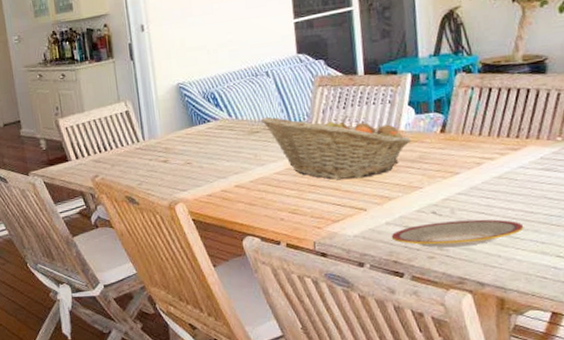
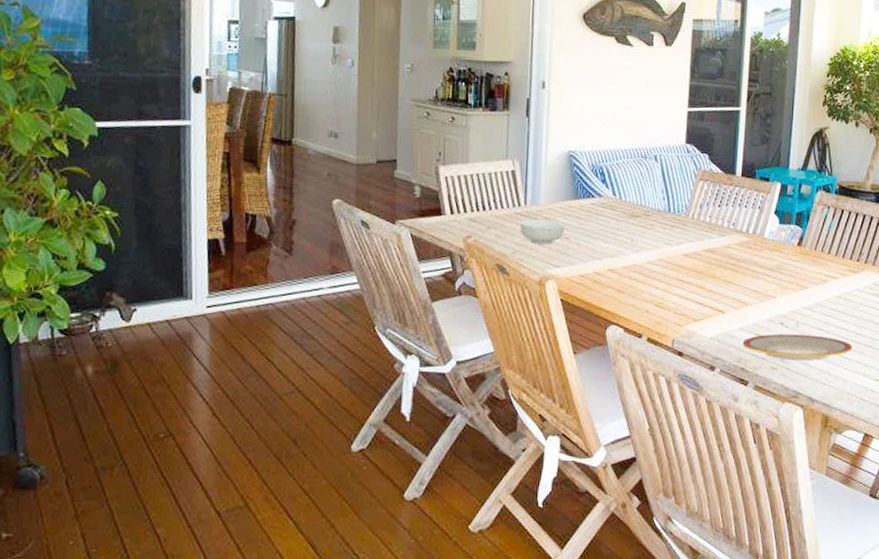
cereal bowl: none [141,149,186,173] -> present [520,219,565,245]
fruit basket: present [261,114,412,179] -> none [643,202,773,280]

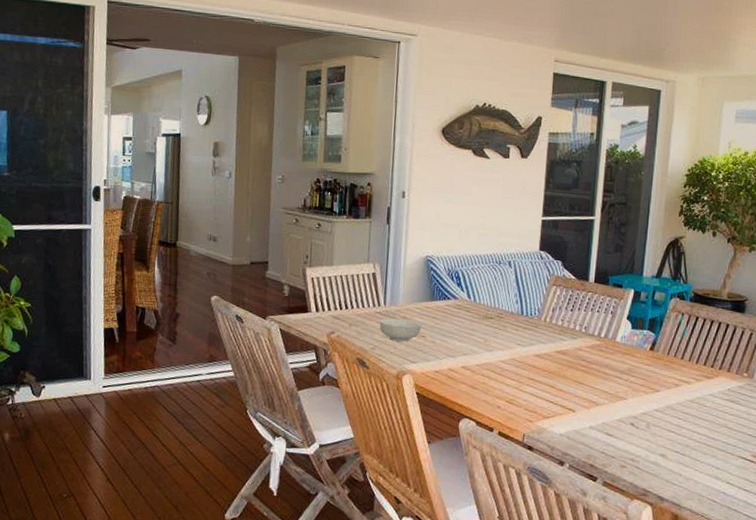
plate: present [742,333,853,361] -> none [592,434,705,461]

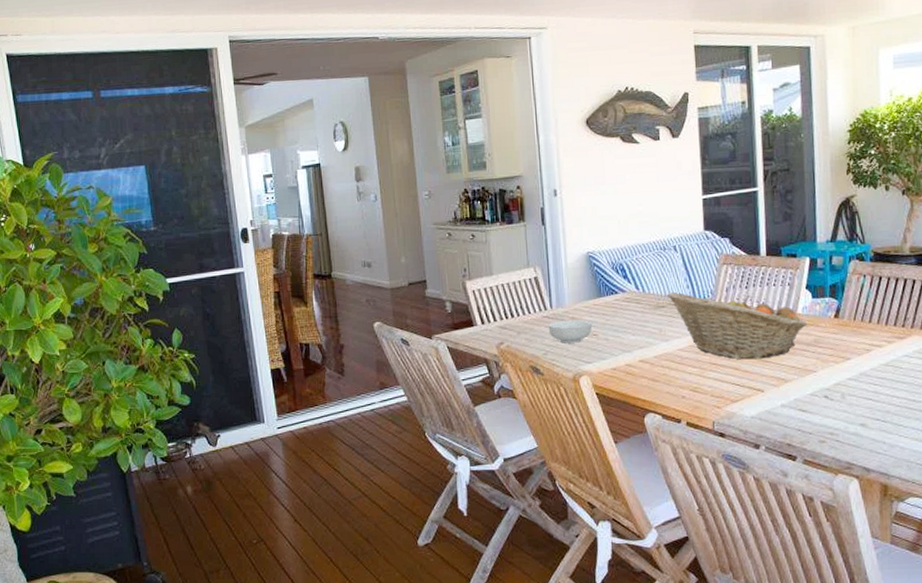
fruit basket: none [496,305,624,381] -> present [667,291,808,360]

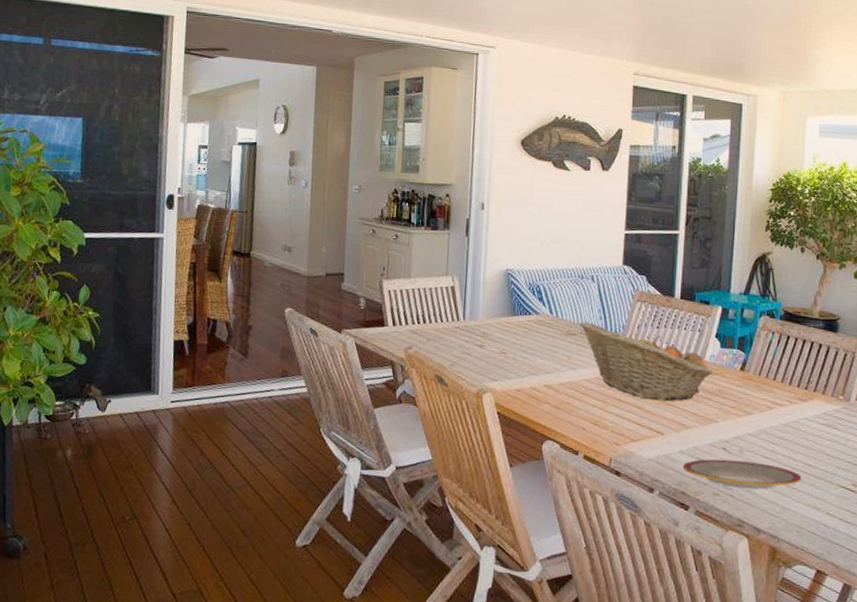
cereal bowl: present [548,320,592,343] -> none [458,333,502,358]
plate: none [786,405,907,432] -> present [682,459,802,489]

